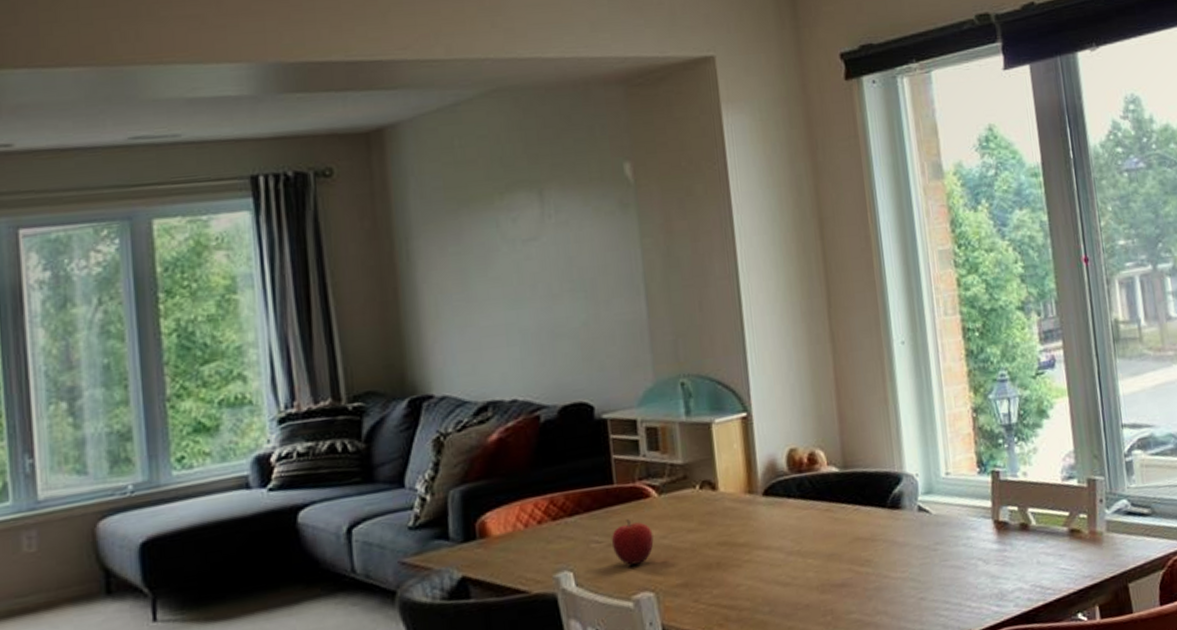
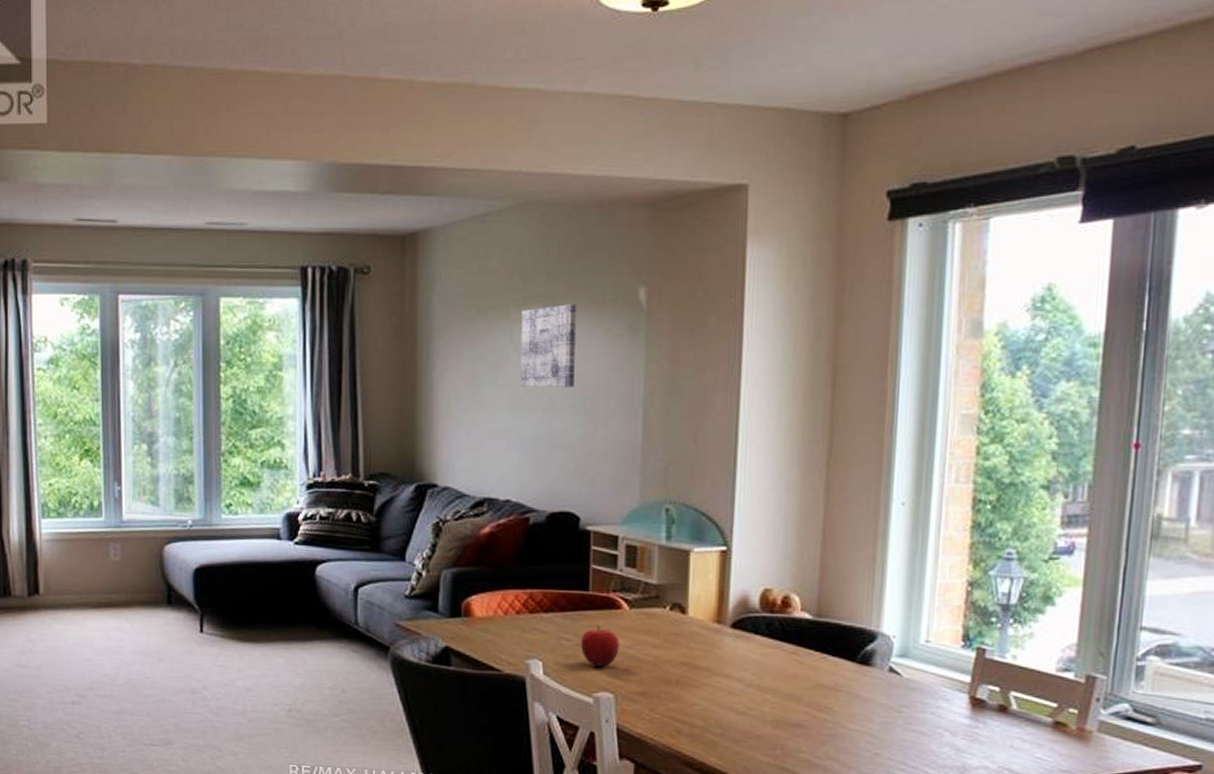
wall art: none [506,186,570,277] -> present [520,304,577,387]

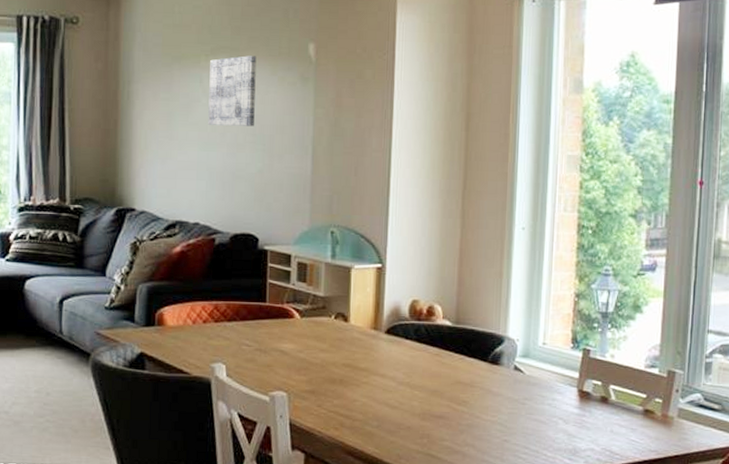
fruit: present [580,625,620,667] -> none [258,332,292,369]

